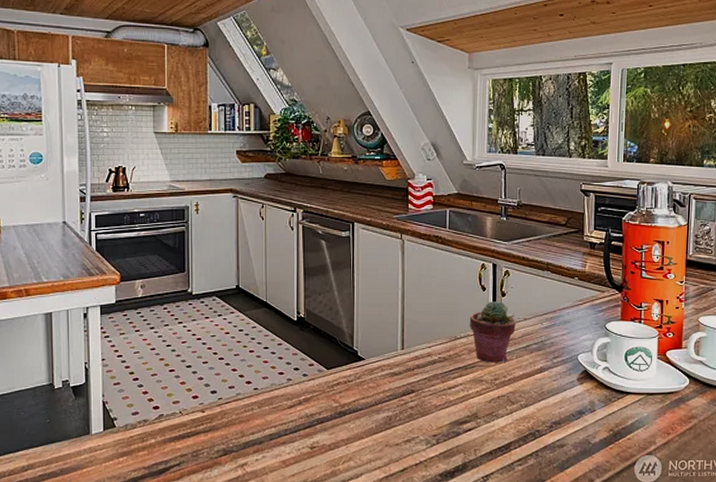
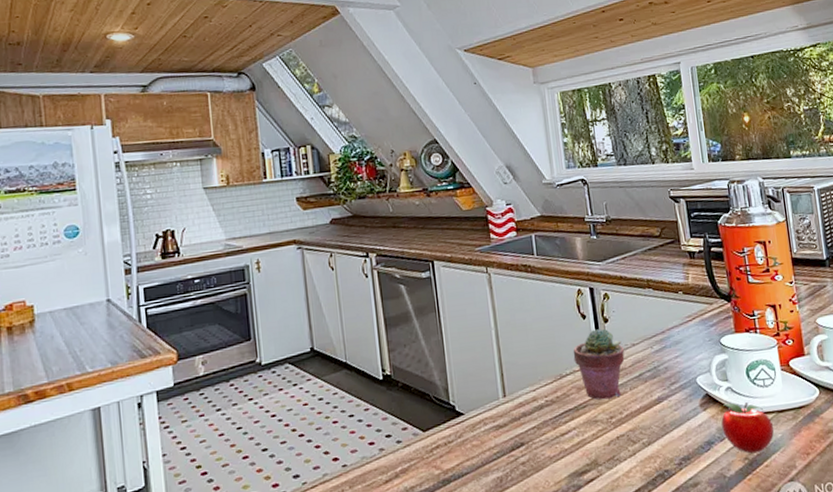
apple: none [594,380,642,427] -> present [718,401,775,454]

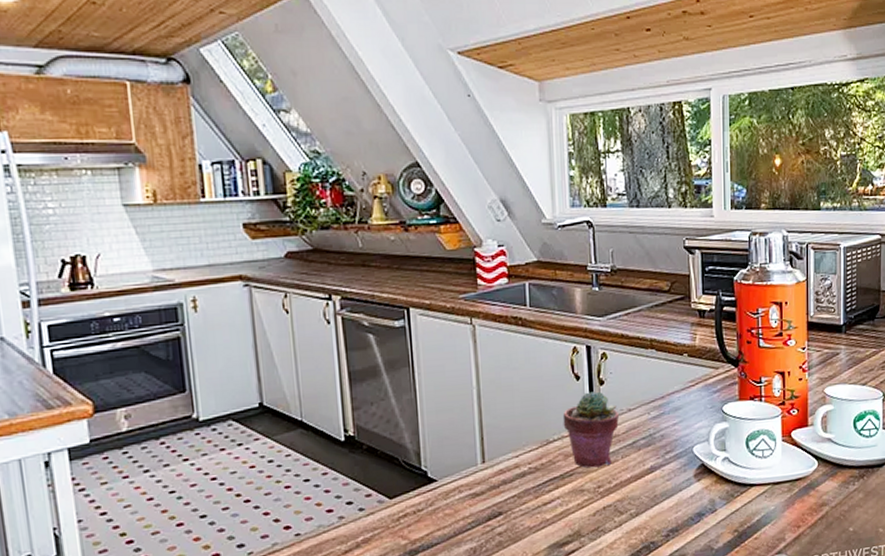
apple: present [718,401,775,454] -> none [713,472,768,526]

